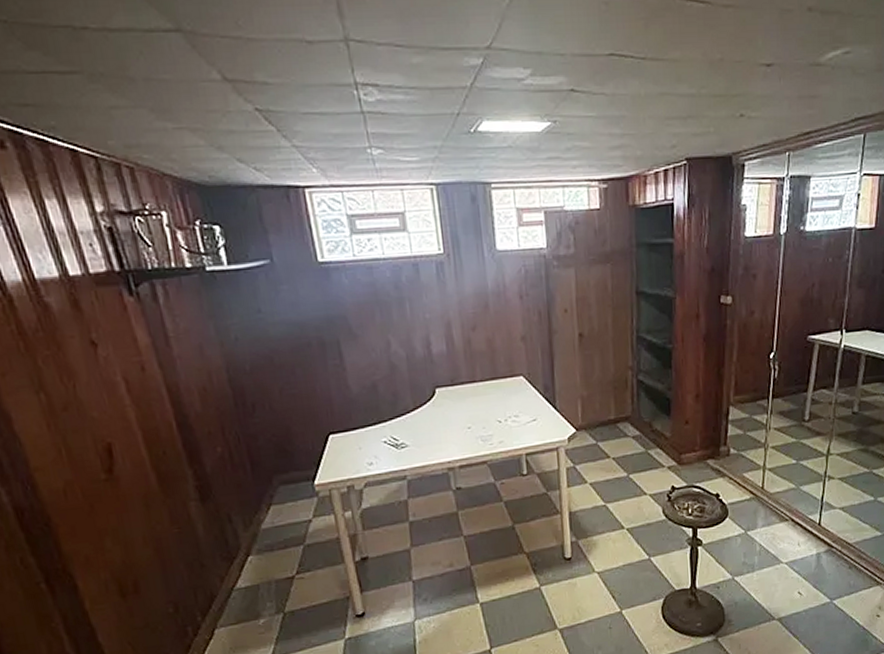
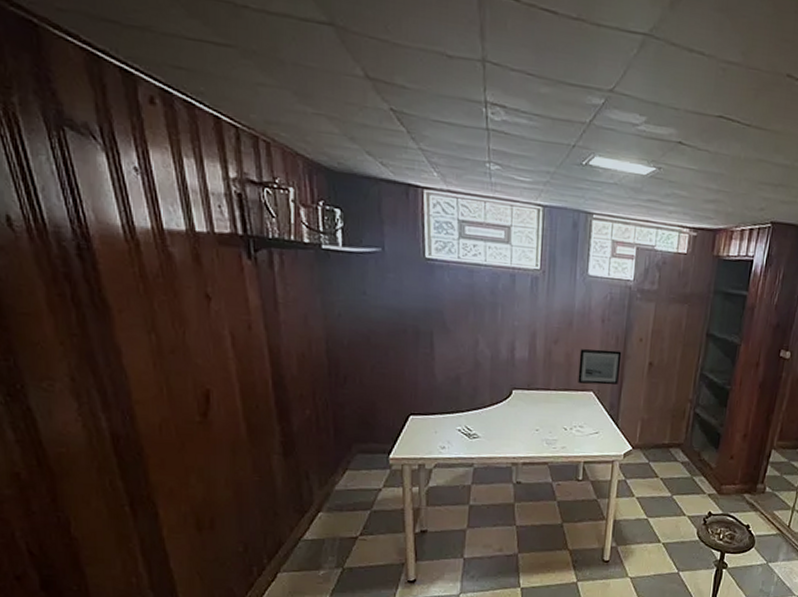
wall art: none [501,327,549,370] -> present [578,349,622,385]

